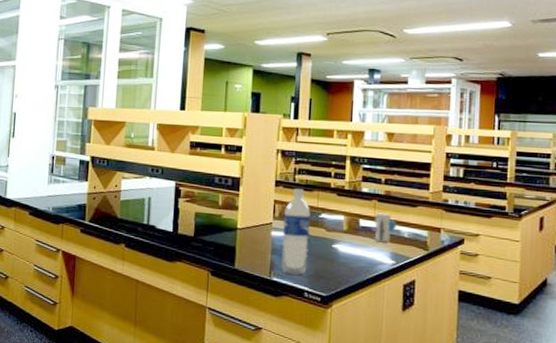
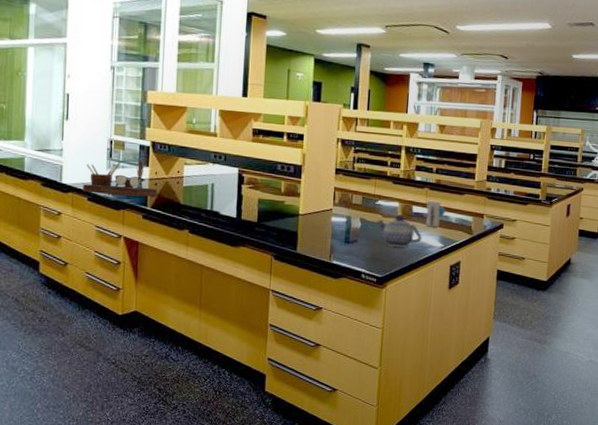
desk organizer: none [25,174,95,212] -> present [83,159,157,198]
water bottle: present [281,189,311,275] -> none [340,176,369,258]
teapot: none [319,229,372,264] -> present [376,215,423,247]

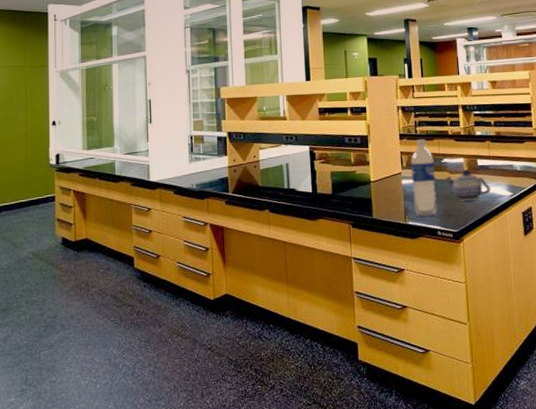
desk organizer: present [83,159,157,198] -> none [169,149,237,187]
water bottle: none [340,176,369,258] -> present [411,139,437,217]
toy: present [425,200,445,227] -> none [490,151,509,178]

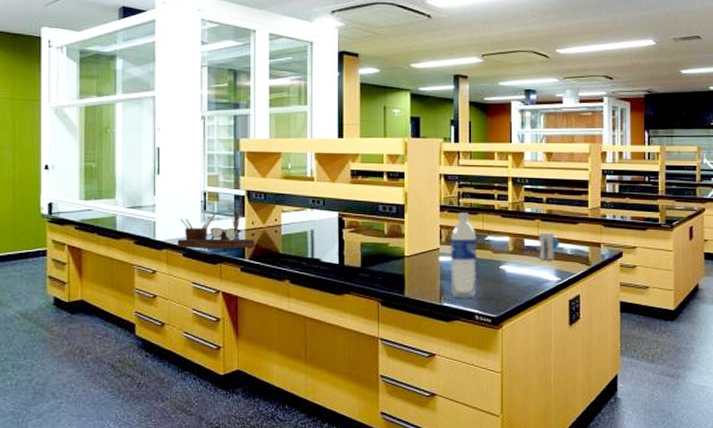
desk organizer: none [169,149,237,187] -> present [177,209,255,248]
teapot: present [444,169,492,201] -> none [486,249,538,284]
toy: none [490,151,509,178] -> present [539,231,559,261]

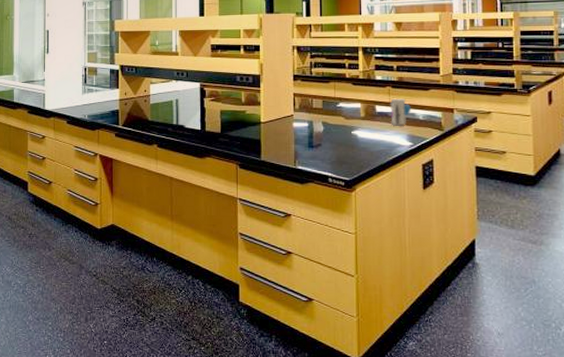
desk organizer: present [177,209,255,248] -> none [62,82,127,116]
water bottle: present [451,213,478,298] -> none [304,81,330,162]

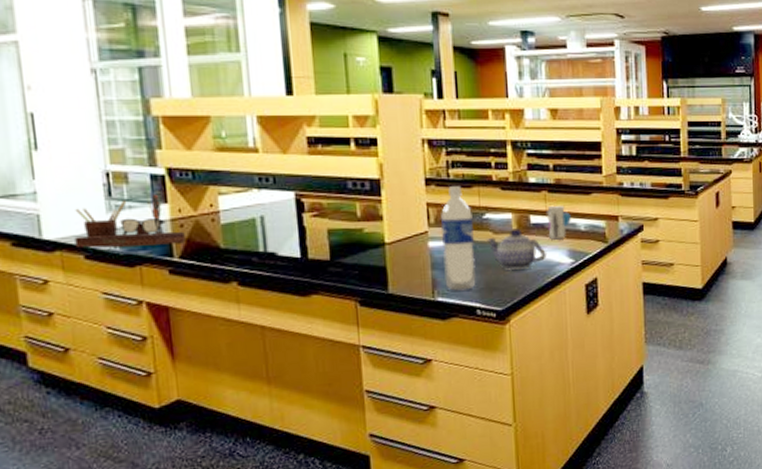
desk organizer: none [62,82,127,116] -> present [74,194,186,249]
water bottle: none [304,81,330,162] -> present [441,186,476,291]
teapot: none [338,116,390,148] -> present [485,228,548,270]

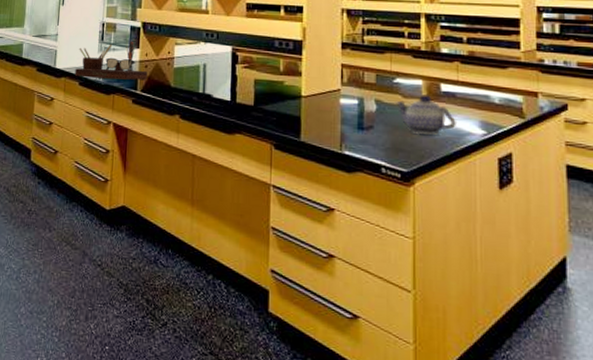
water bottle: present [441,186,476,291] -> none [353,51,385,148]
toy: present [547,205,571,240] -> none [459,76,484,110]

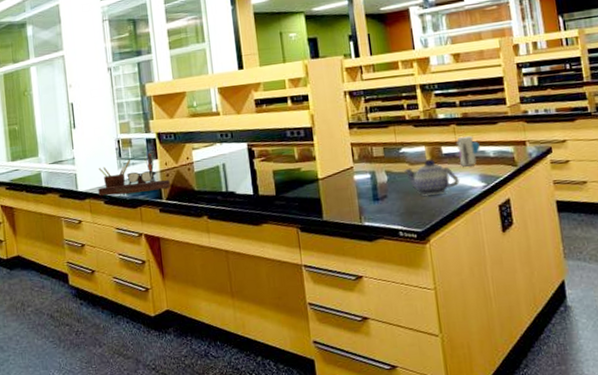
toy: none [459,76,484,110] -> present [456,135,480,167]

